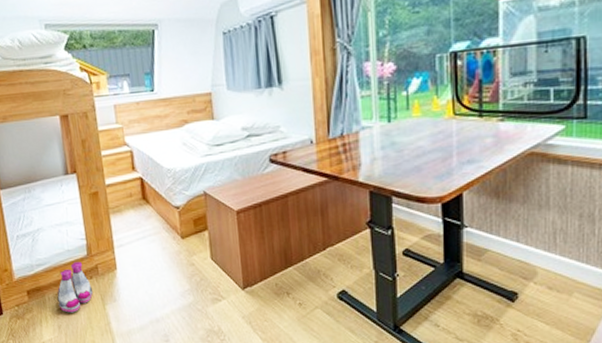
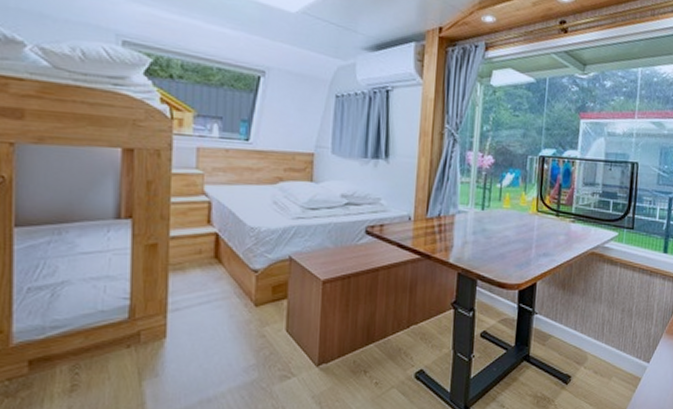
boots: present [57,261,93,313] -> none [74,326,127,390]

